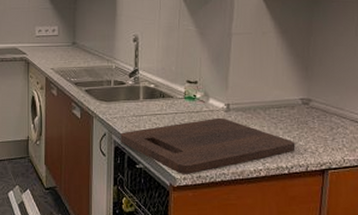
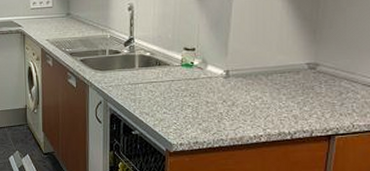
cutting board: present [120,117,296,174] -> none [116,84,300,140]

